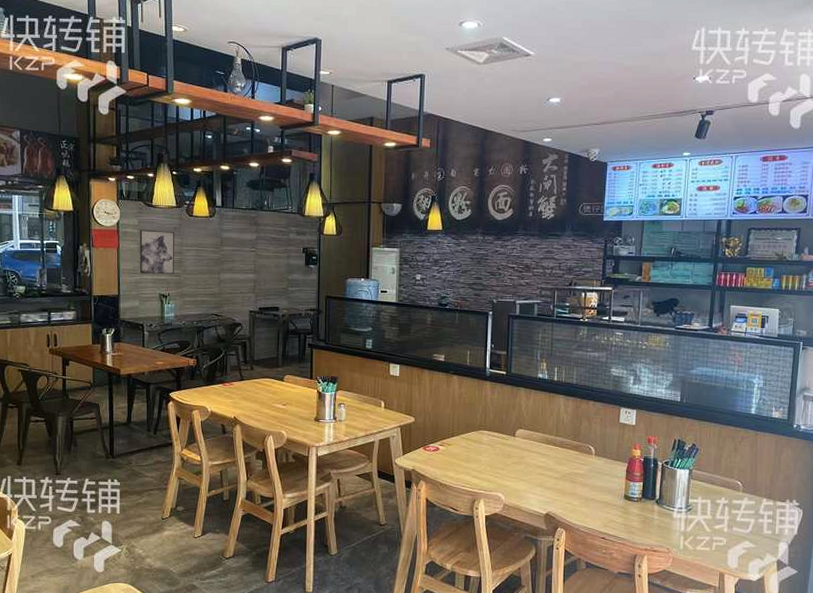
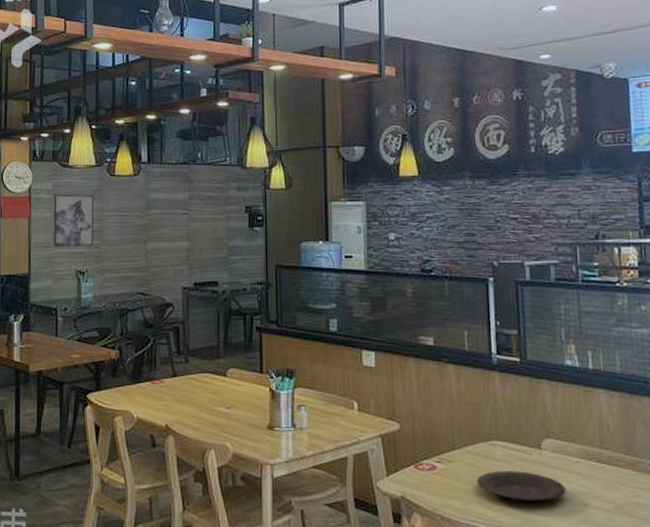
plate: none [467,451,529,473] -> present [476,470,566,502]

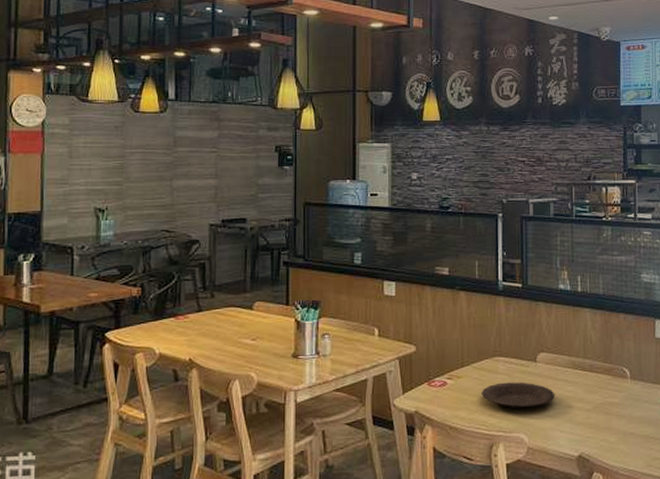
wall art: present [53,194,94,247] -> none [69,129,116,184]

